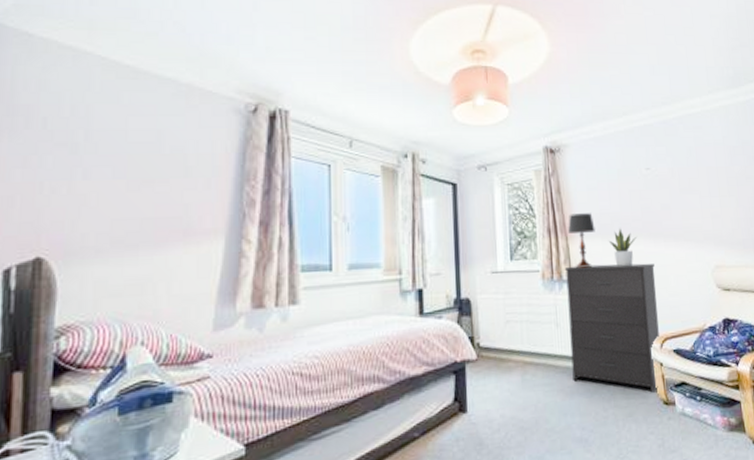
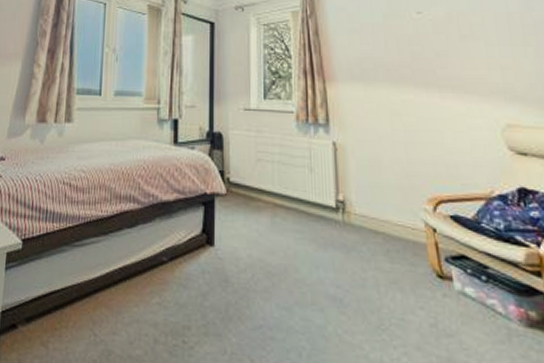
dresser: present [564,263,659,394] -> none [320,110,432,263]
table lamp: present [567,213,595,268] -> none [325,56,356,114]
potted plant: present [609,228,637,267] -> none [372,74,405,116]

